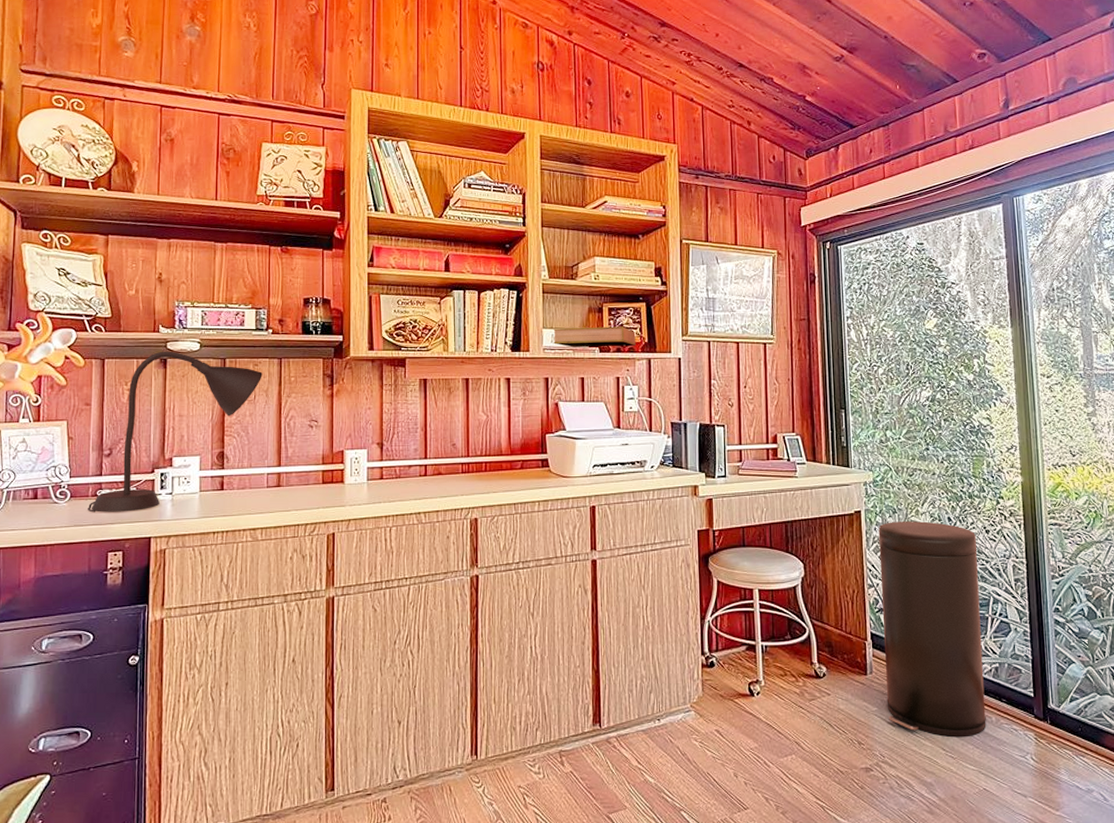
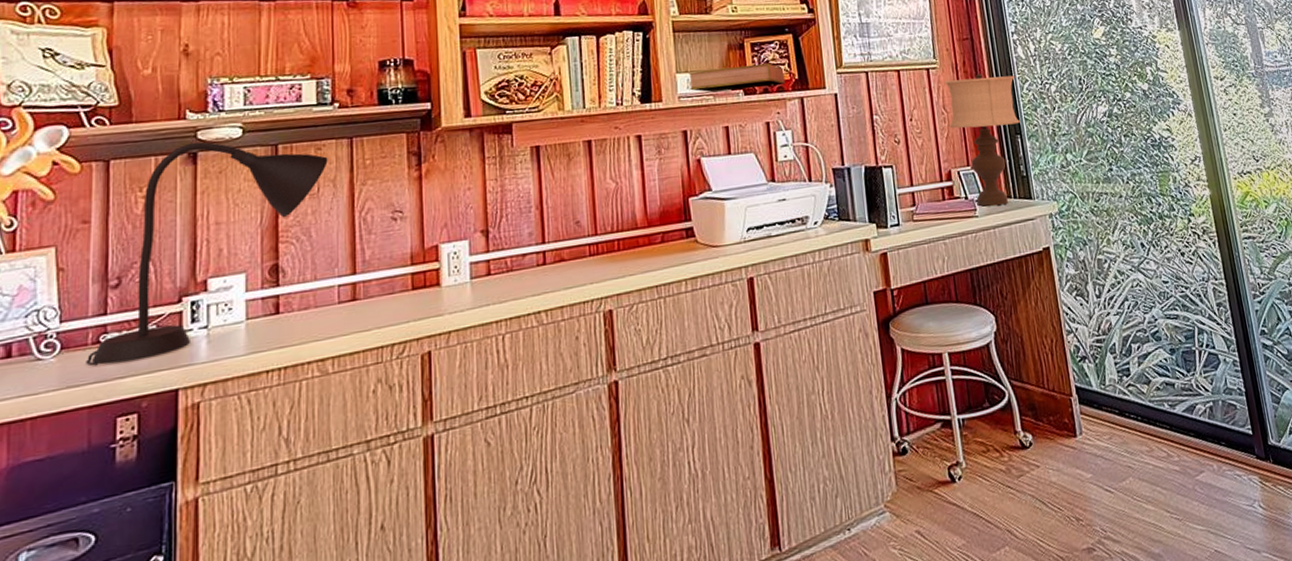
table lamp: none [779,352,846,470] -> present [945,73,1020,207]
pedal bin: present [878,521,986,738] -> none [1070,250,1209,496]

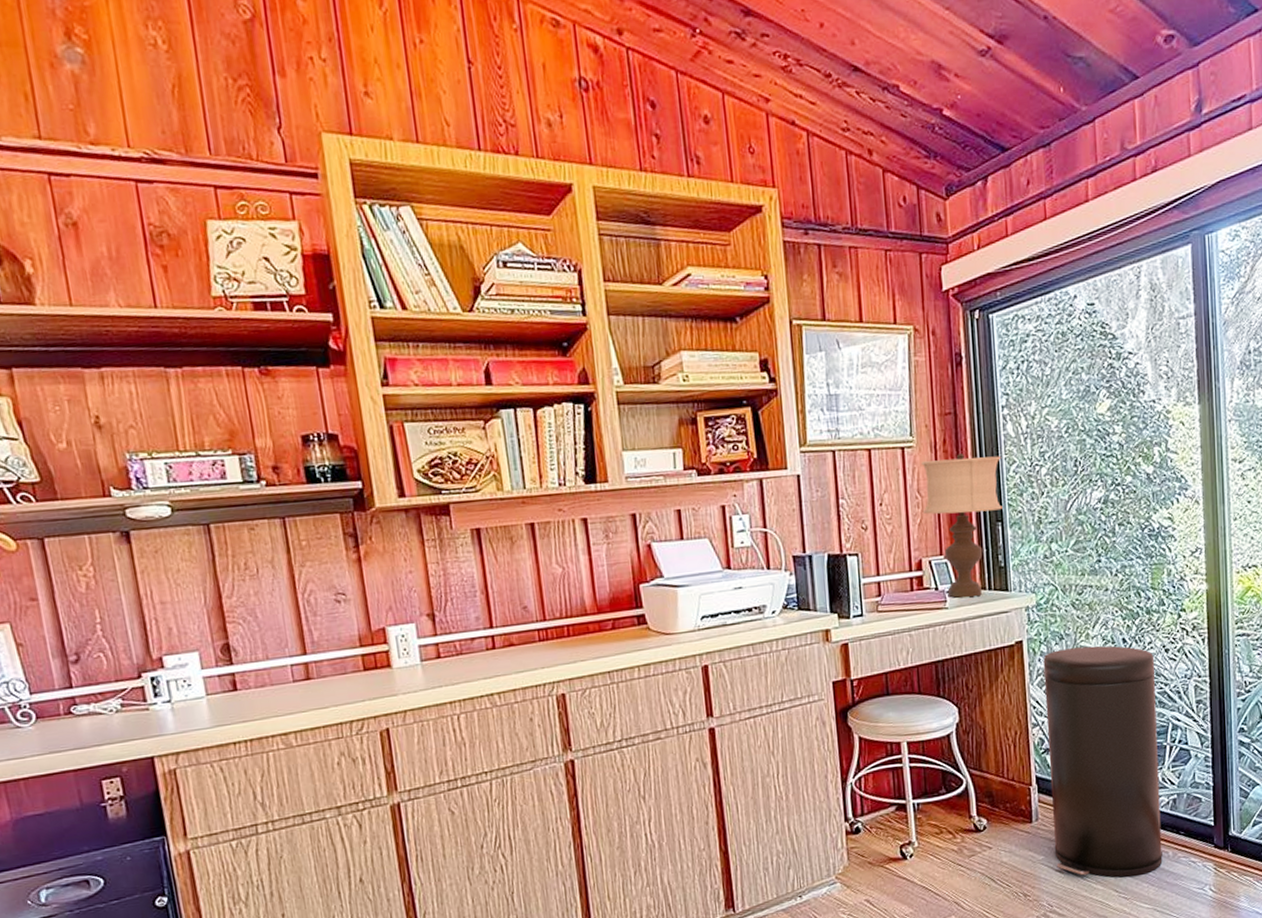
desk lamp: present [86,141,328,367] -> none [62,520,263,735]
decorative box: present [689,63,785,93] -> none [636,440,743,473]
pedal bin: none [1070,250,1209,496] -> present [1043,645,1163,878]

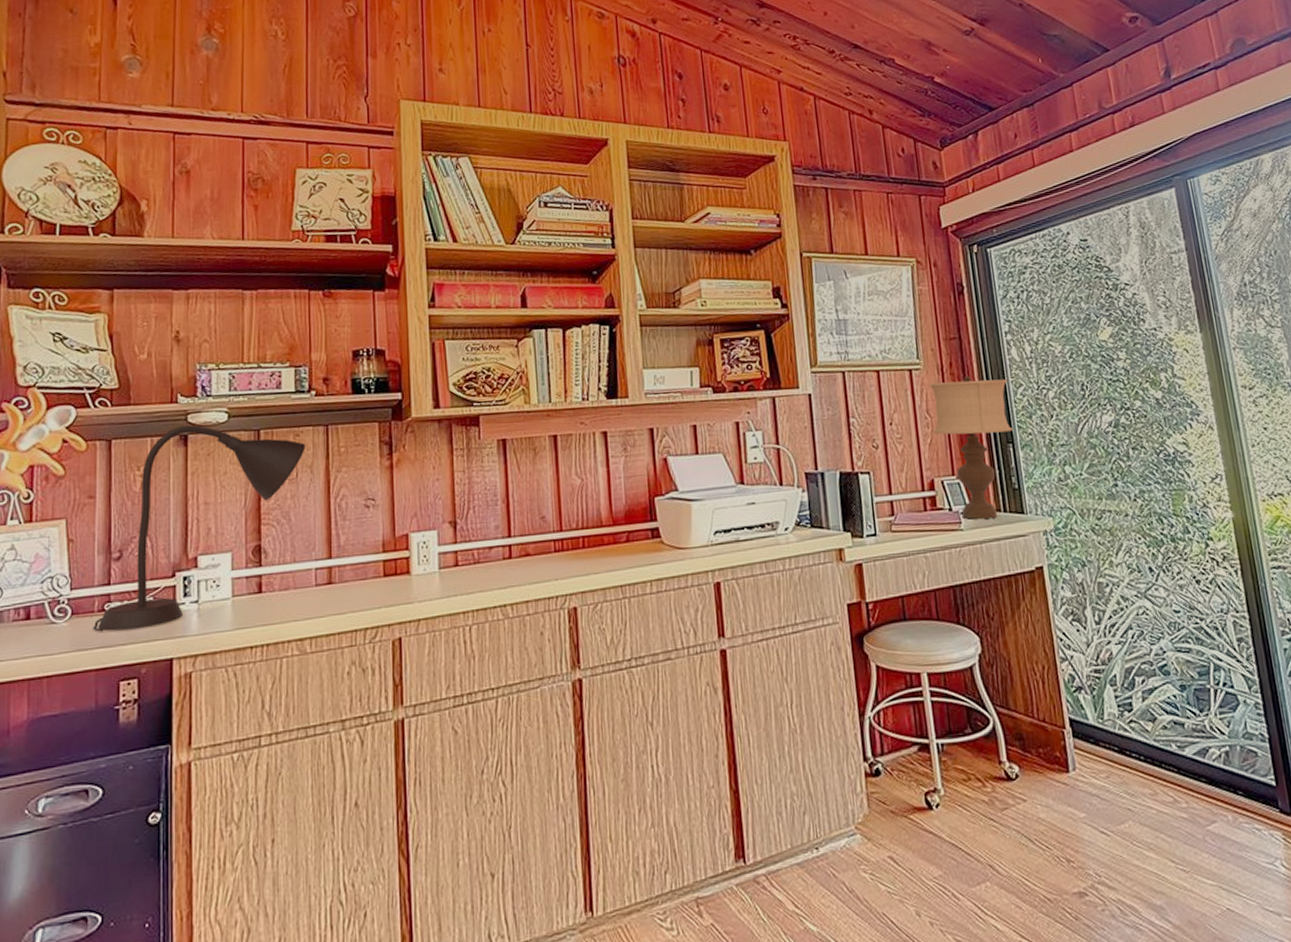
desk lamp: none [62,520,263,735] -> present [93,425,306,632]
pedal bin: present [1043,645,1163,878] -> none [1066,574,1222,845]

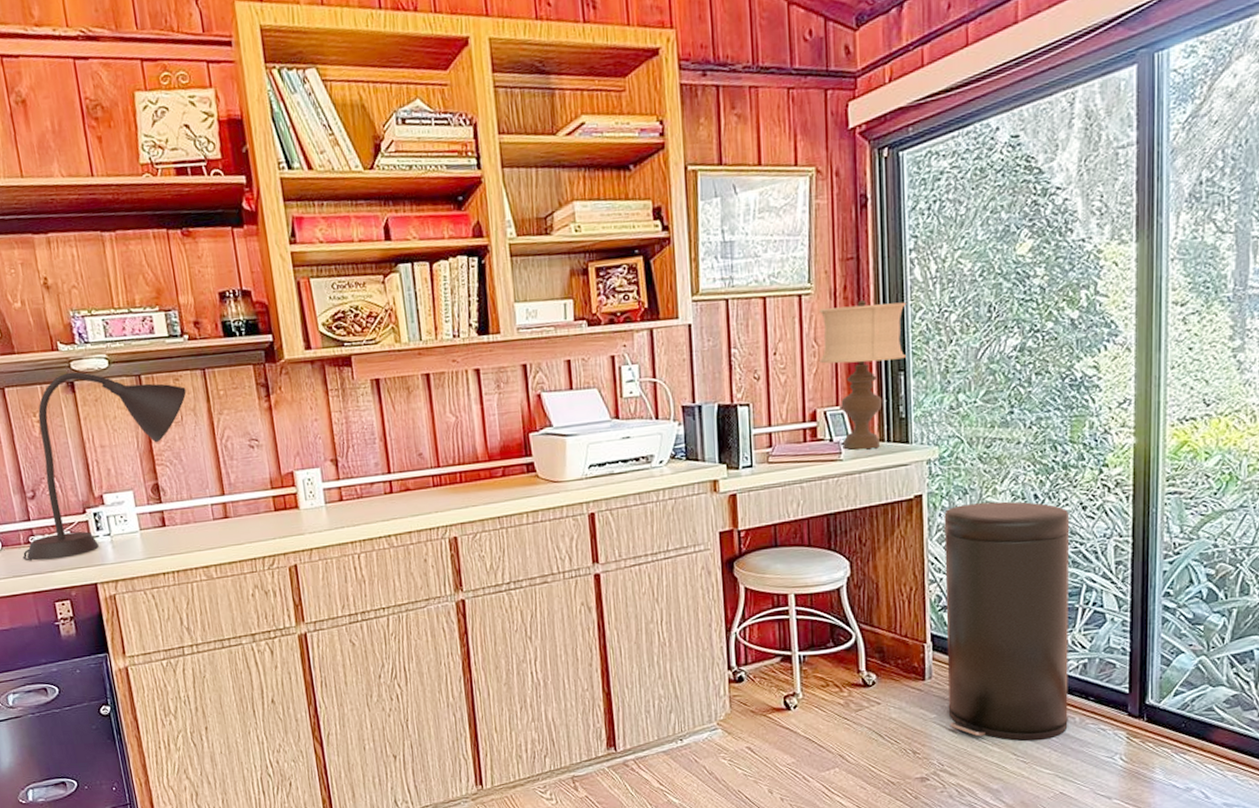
pedal bin: none [1066,574,1222,845] -> present [944,501,1070,741]

